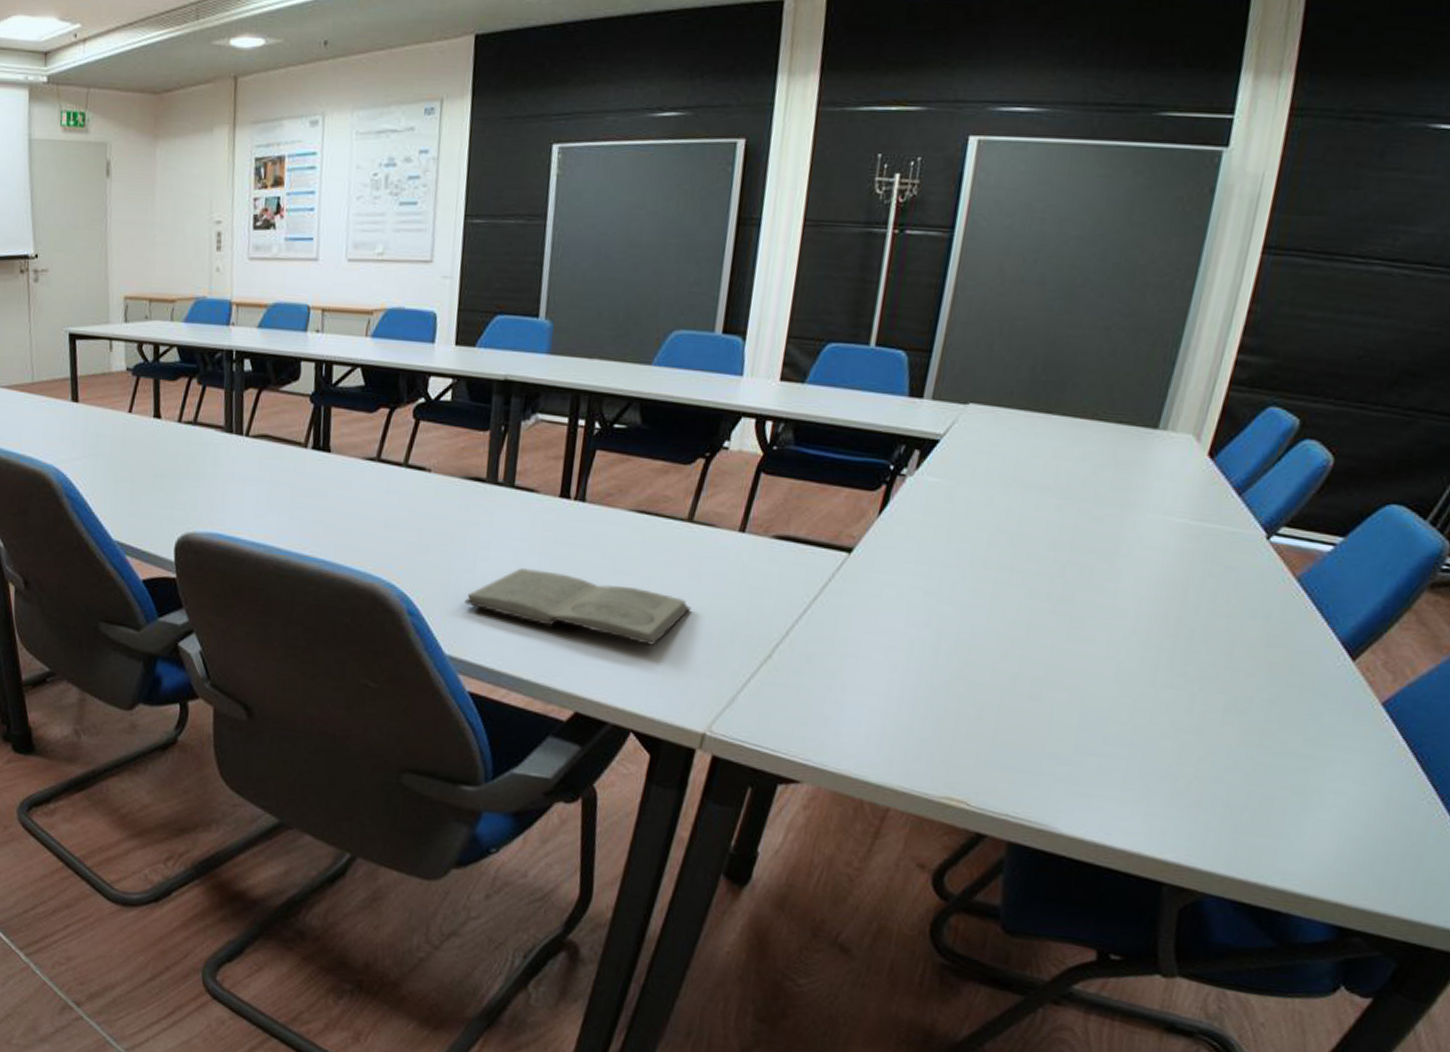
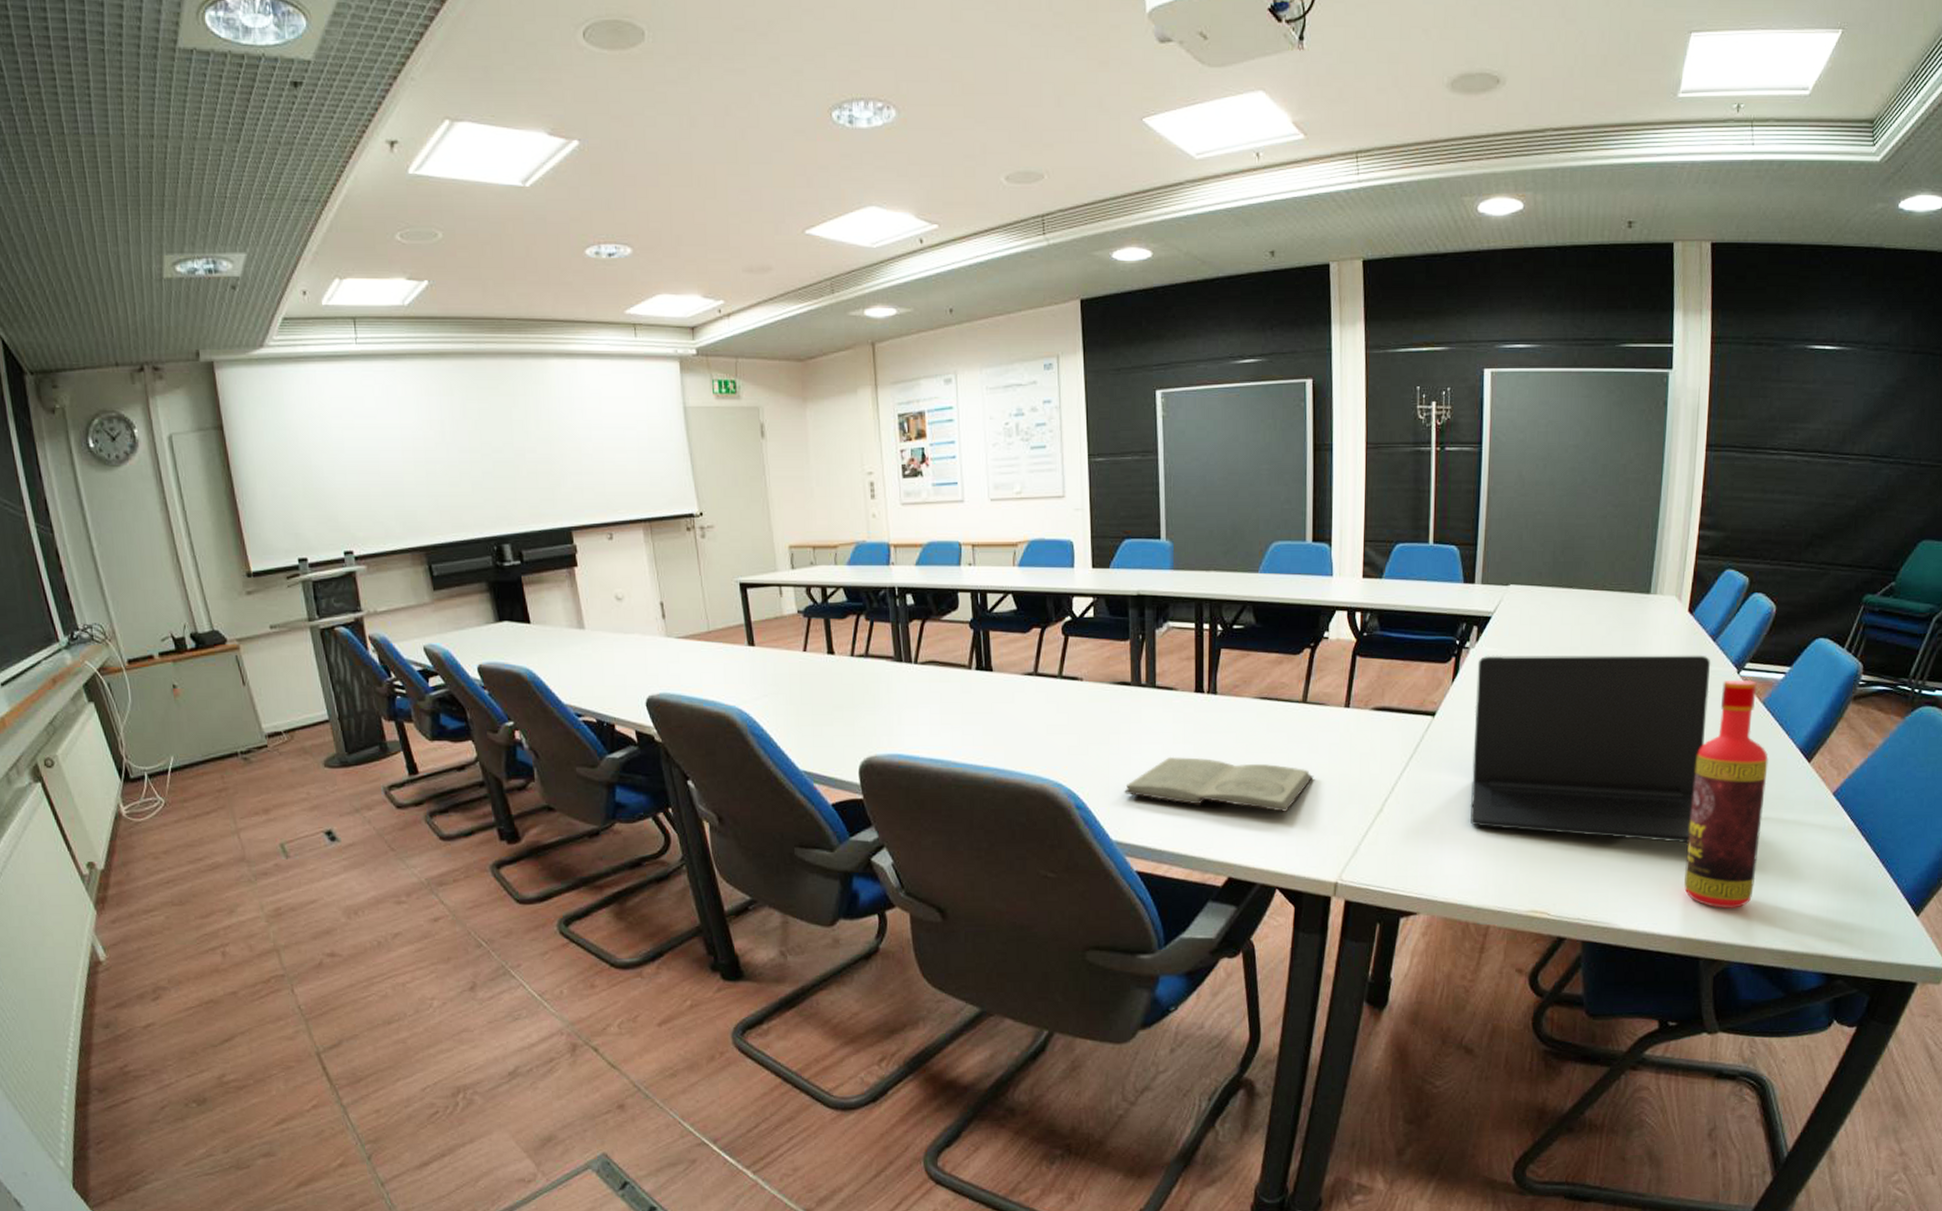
laptop: none [881,486,1231,741] -> present [1470,655,1711,843]
bottle: none [1154,546,1296,831] -> present [1684,680,1769,910]

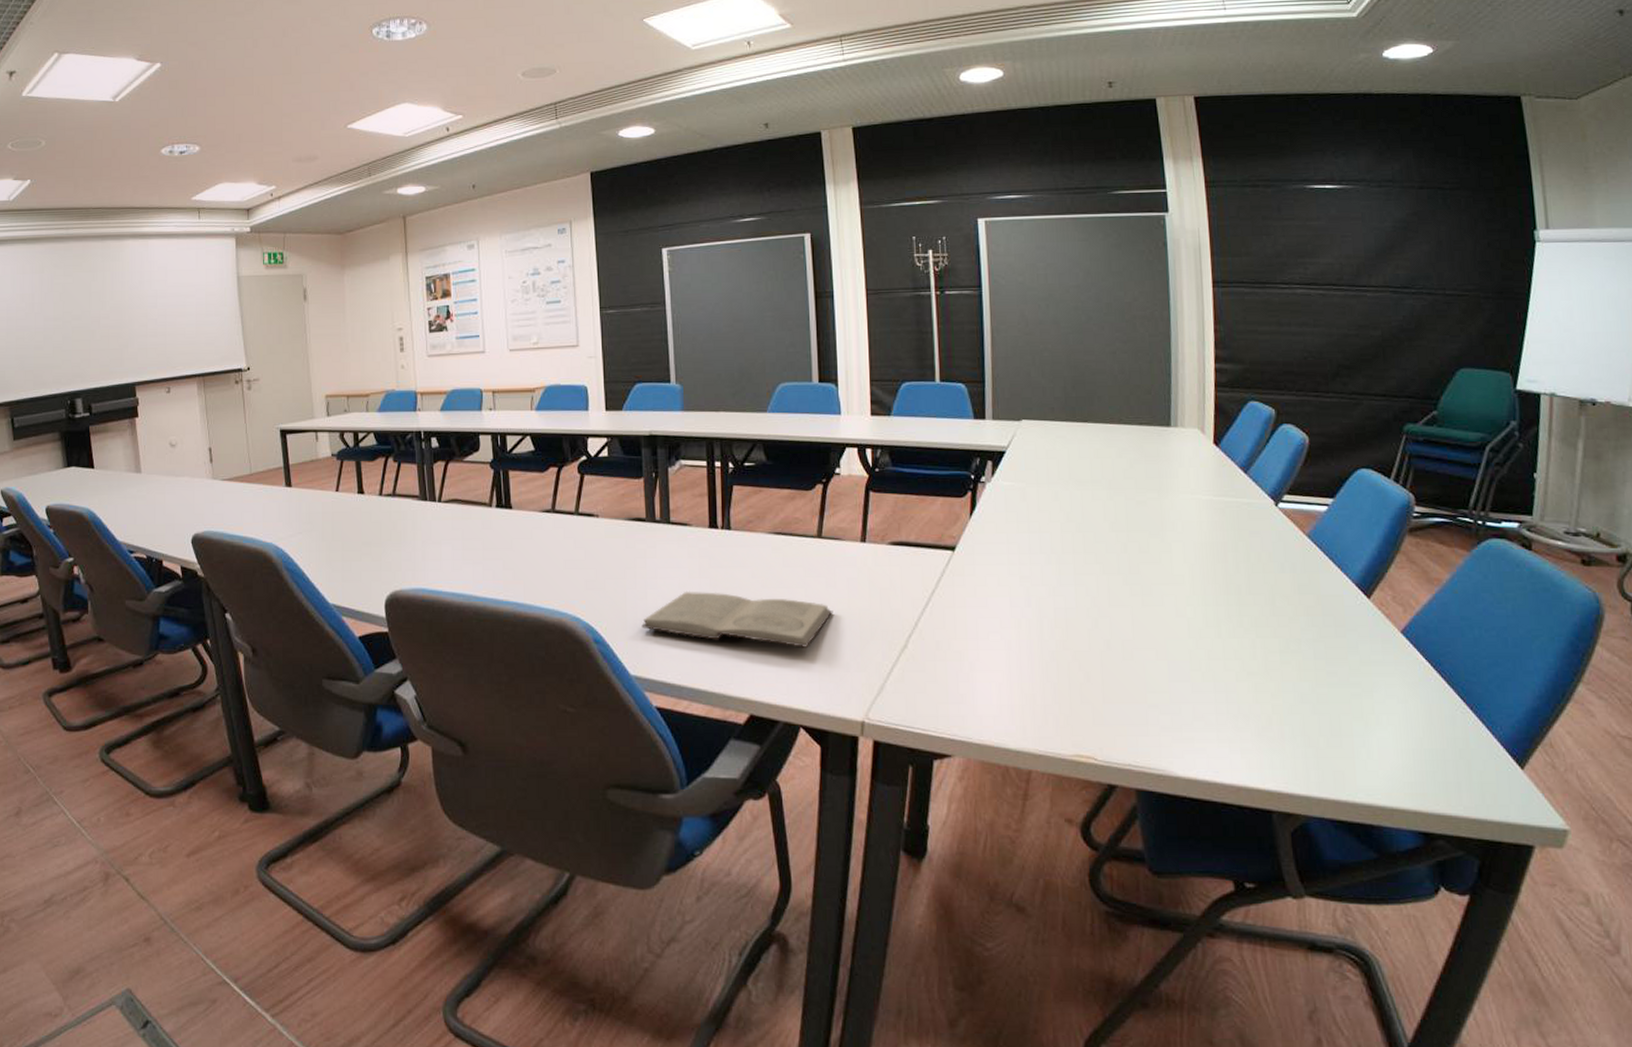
laptop: present [1470,655,1711,843] -> none [995,487,1248,684]
bottle: present [1684,680,1769,910] -> none [1241,513,1325,758]

